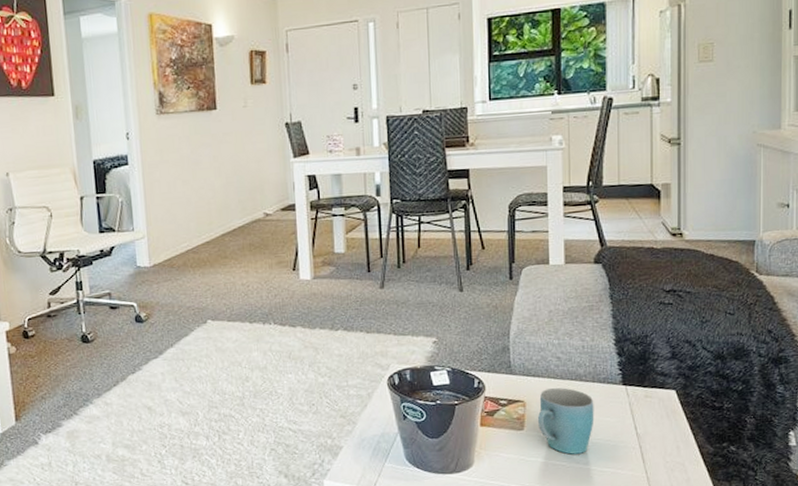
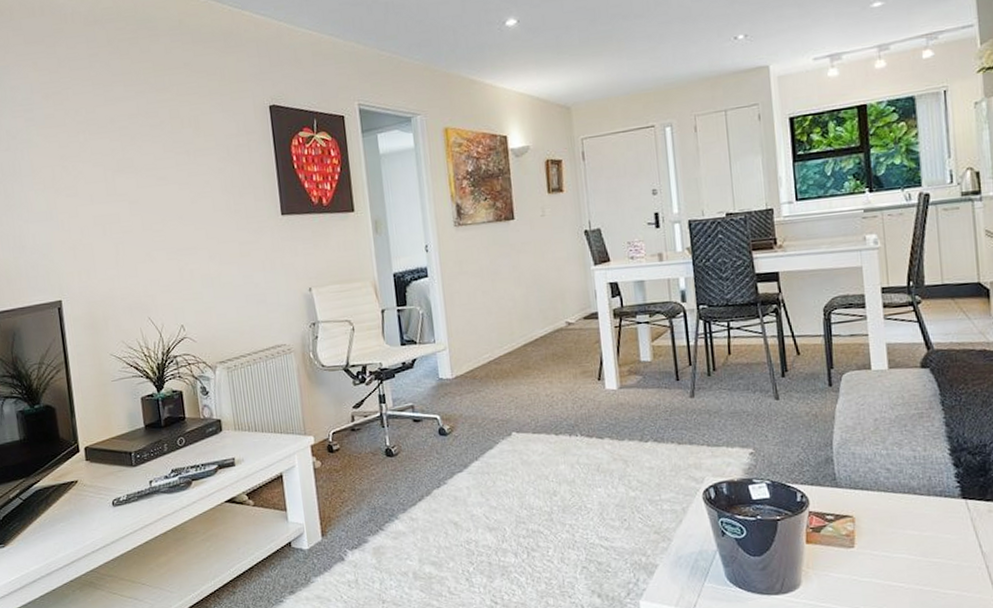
mug: present [537,387,594,455] -> none [868,501,933,575]

